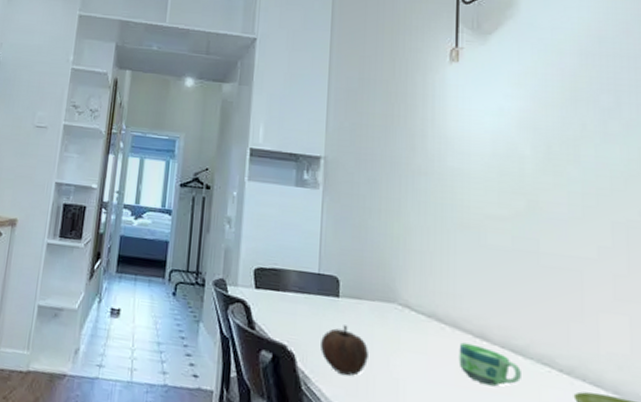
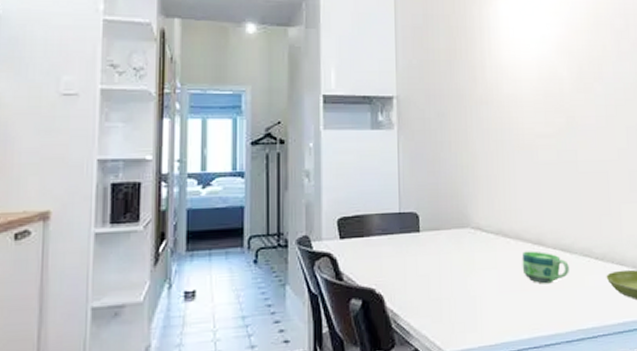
fruit: present [321,325,368,376] -> none [406,257,449,305]

